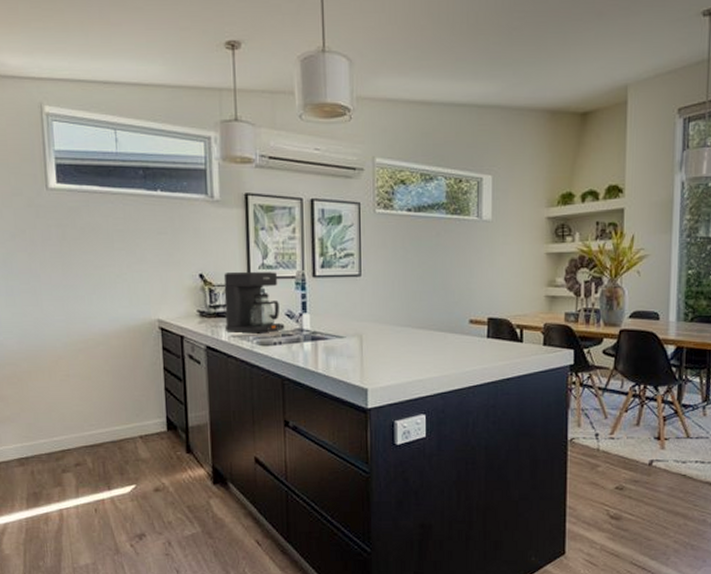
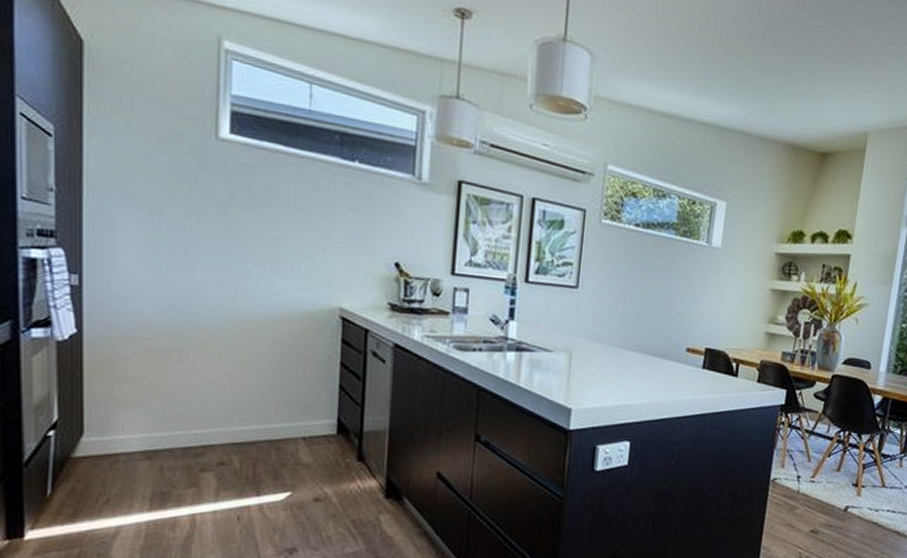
coffee maker: present [223,271,285,334] -> none [418,264,488,337]

